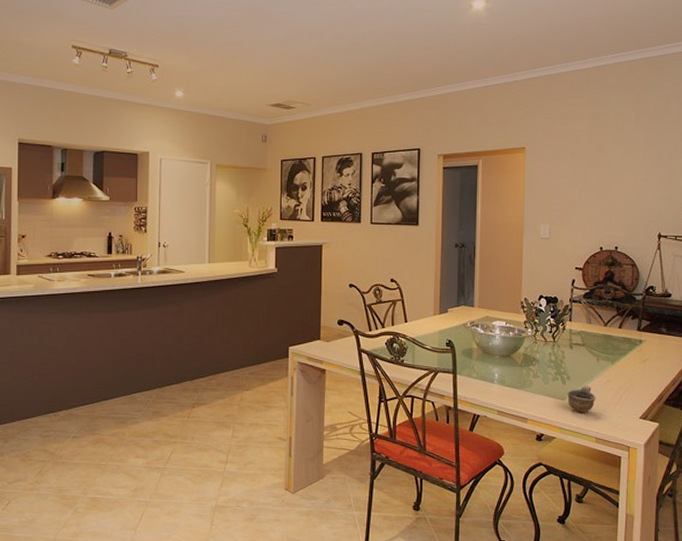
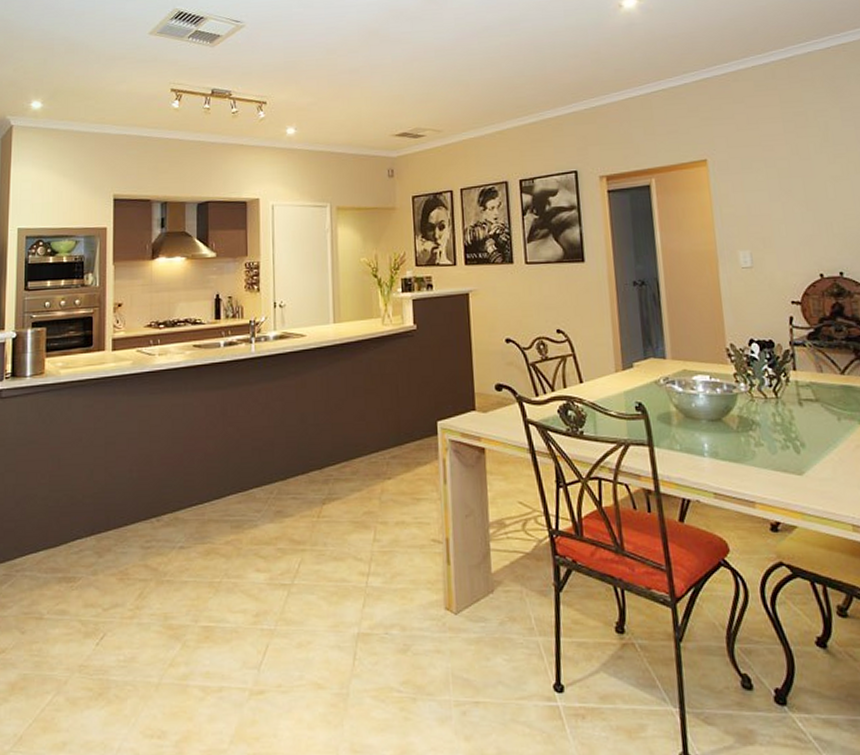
cup: present [567,385,596,413] -> none [804,454,845,492]

